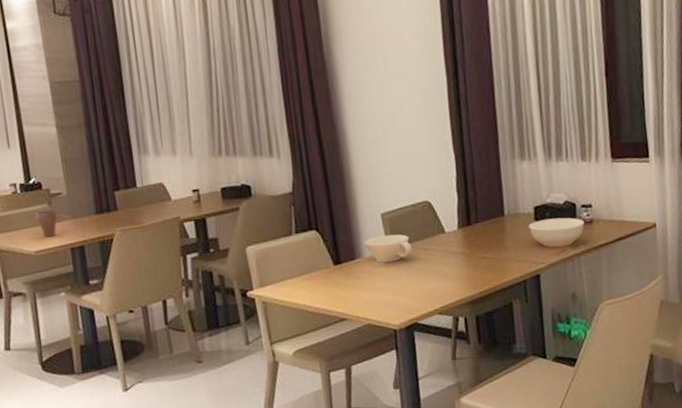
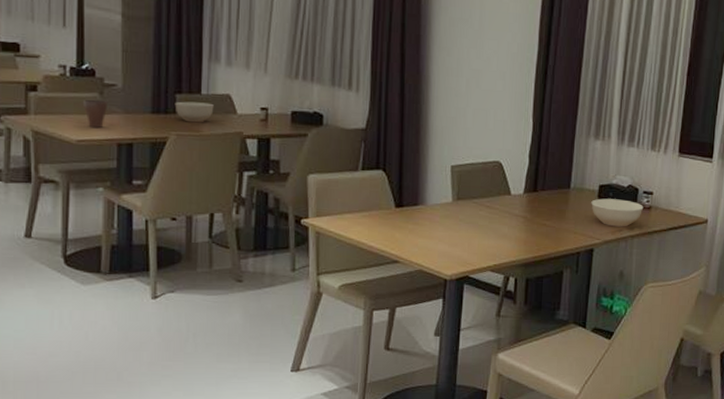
bowl: none [114,194,150,217] -> present [174,101,214,123]
cup: present [364,234,412,263] -> none [429,187,476,214]

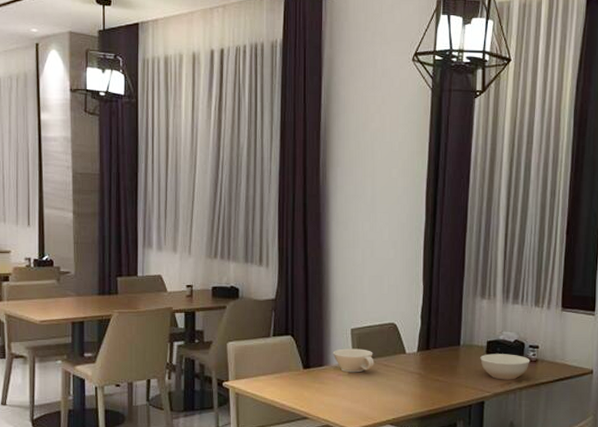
cup: present [84,99,107,128] -> none [45,285,63,309]
bowl: present [174,101,214,123] -> none [116,283,148,301]
cup: none [429,187,476,214] -> present [332,348,374,373]

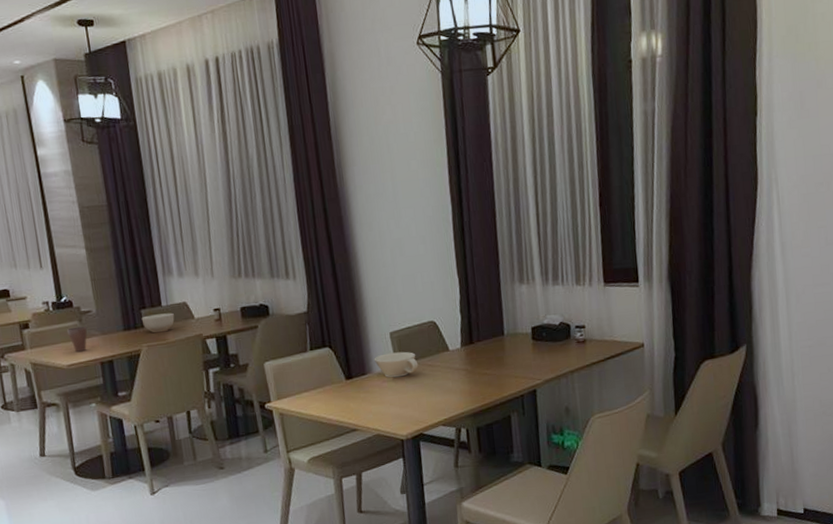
cup: none [45,285,63,309] -> present [67,326,88,352]
bowl: none [116,283,148,301] -> present [141,312,175,333]
bowl: present [480,353,530,380] -> none [526,337,578,365]

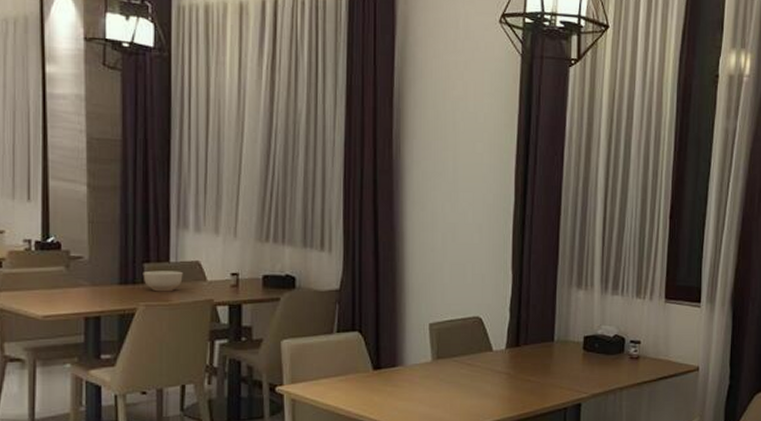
cup: present [67,326,88,352] -> none [50,273,73,302]
cup: present [374,351,419,378] -> none [408,346,457,374]

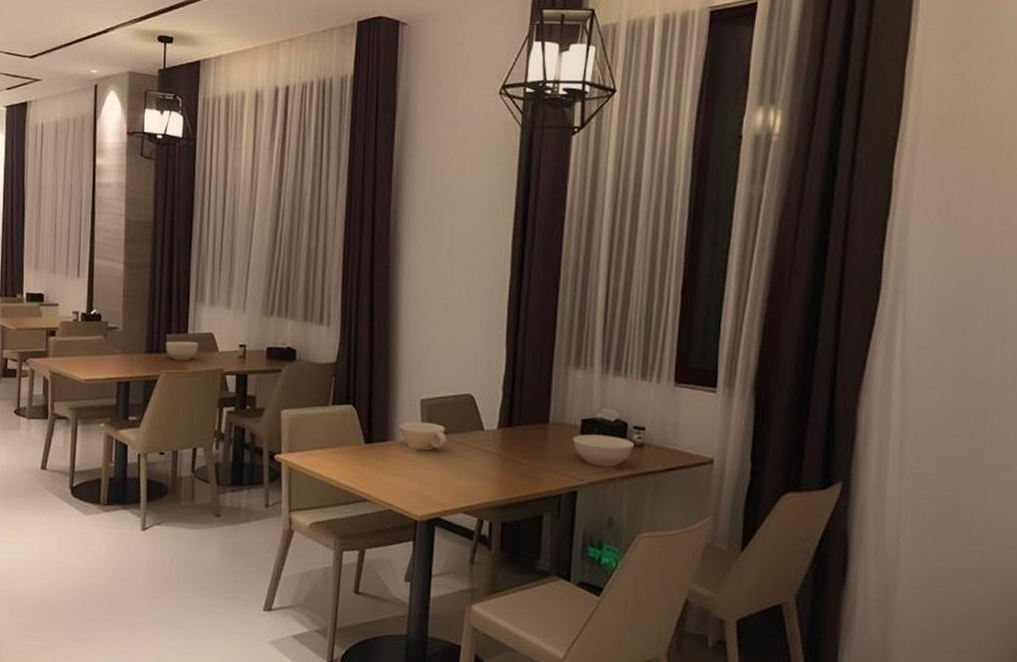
cup: none [408,346,457,374] -> present [399,421,447,451]
bowl: none [576,350,632,379] -> present [573,434,635,467]

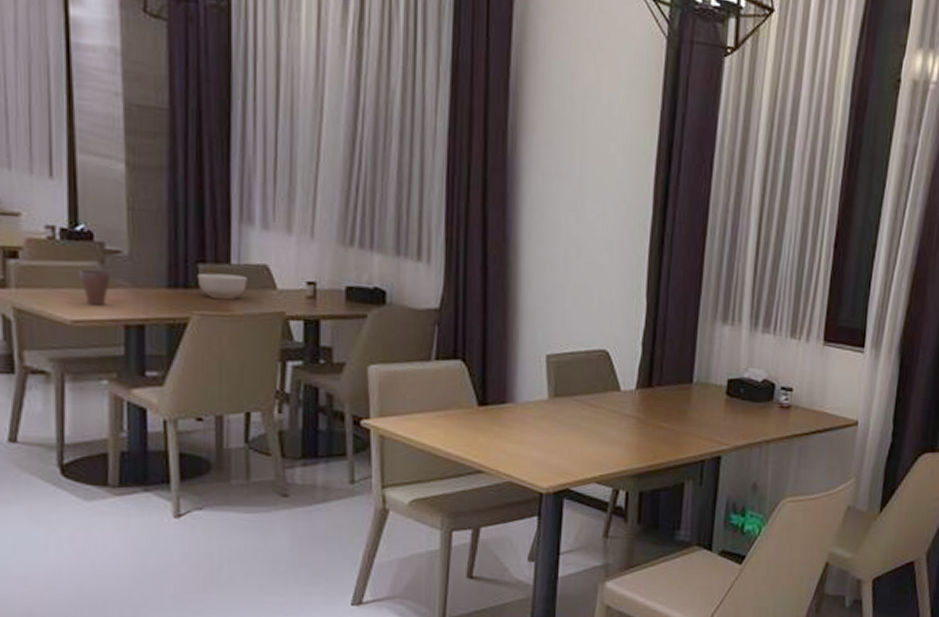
cup: none [91,342,110,367] -> present [79,269,110,305]
cup: present [399,421,447,451] -> none [520,380,578,414]
bowl: present [573,434,635,467] -> none [718,395,782,430]

